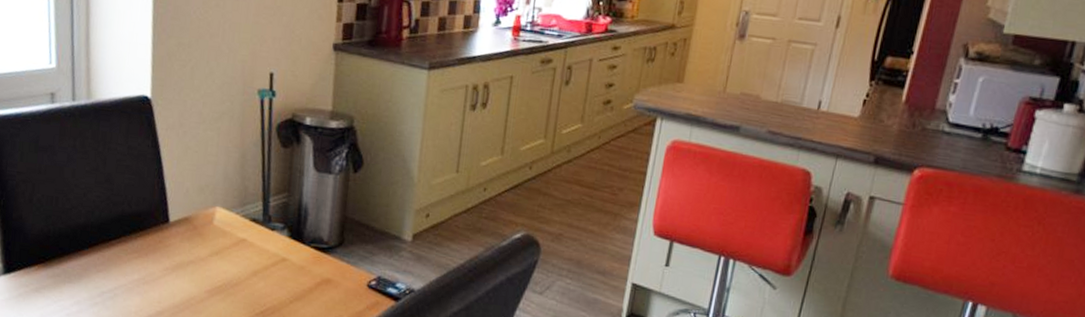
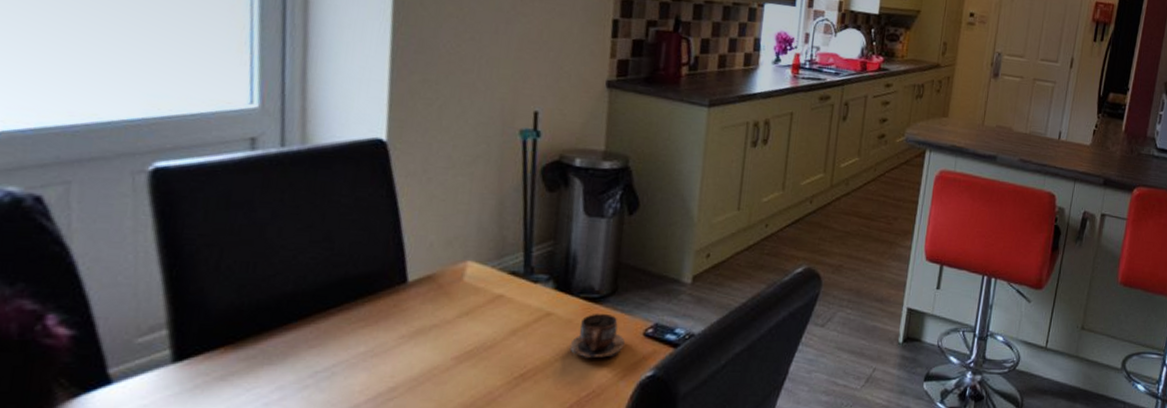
cup: none [302,262,351,305] -> present [569,313,626,359]

